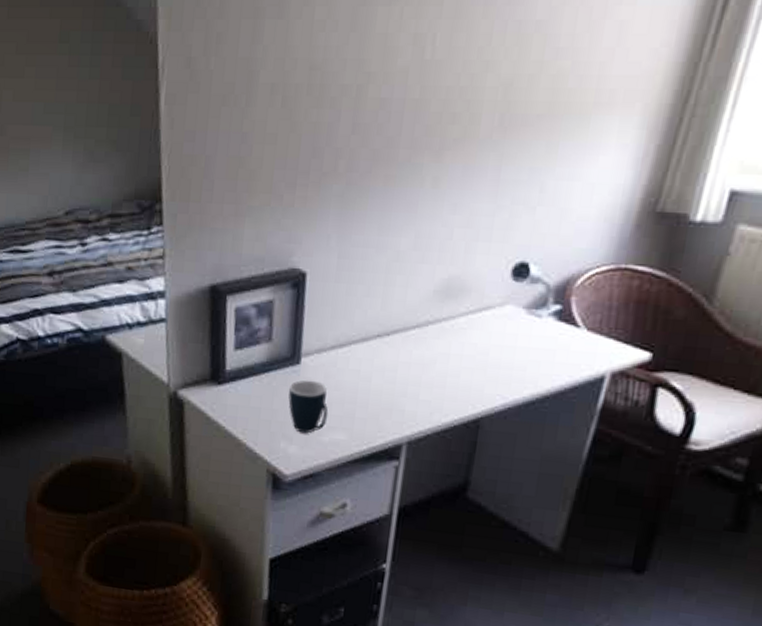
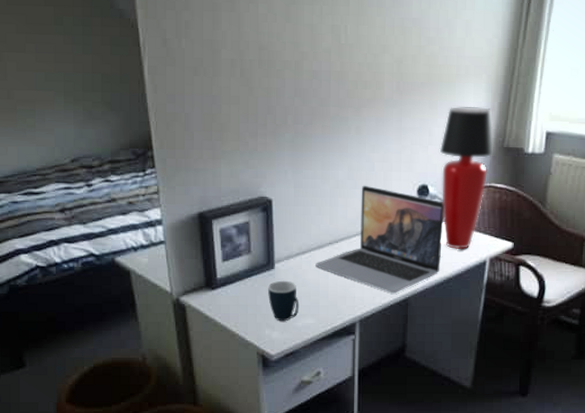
laptop: none [355,259,552,411] -> present [315,185,445,294]
table lamp: none [544,150,644,358] -> present [439,107,494,250]

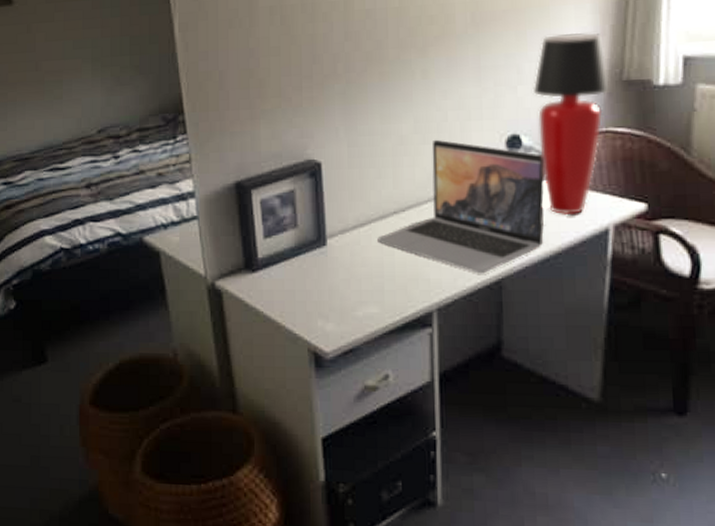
mug: present [268,280,300,322] -> none [320,259,359,311]

